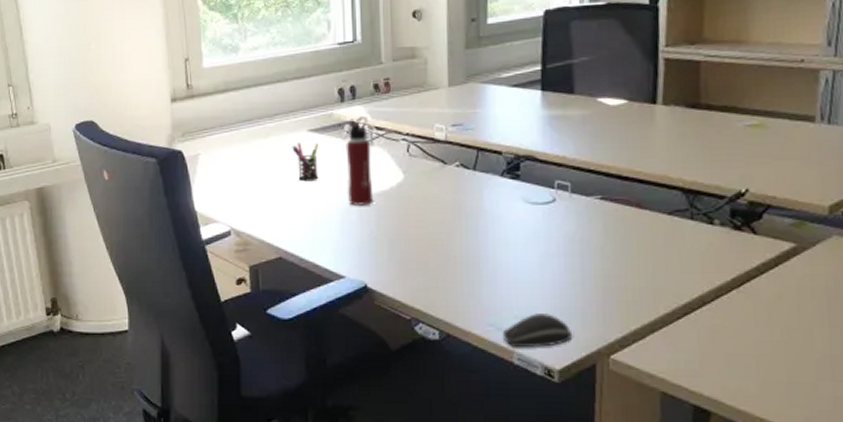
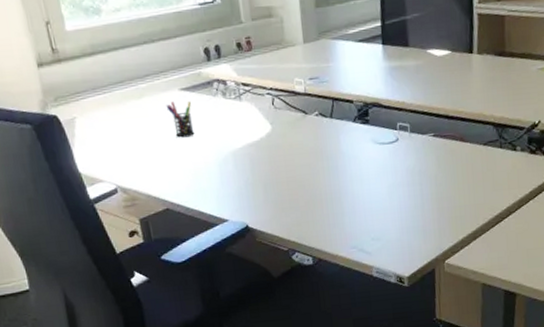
water bottle: present [346,116,374,206] -> none [216,74,247,157]
computer mouse: present [502,314,571,347] -> none [363,233,416,263]

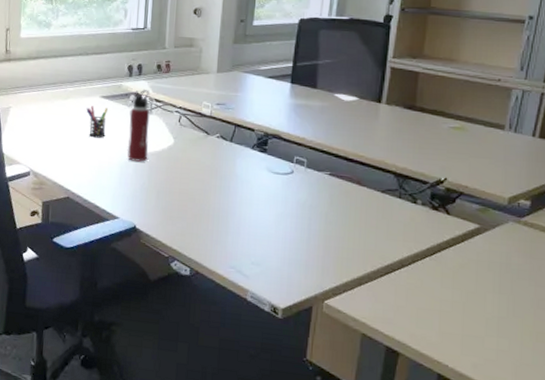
water bottle: none [216,74,247,157] -> present [127,90,150,162]

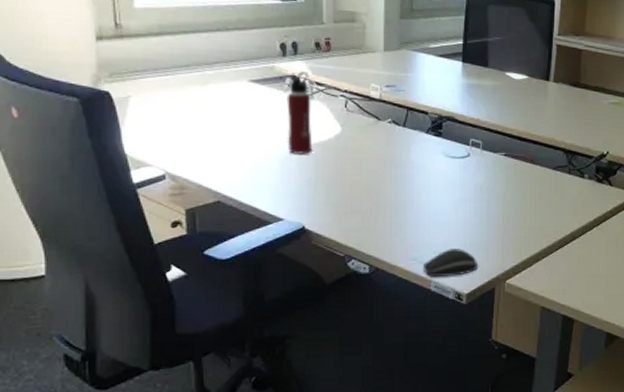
pen holder: present [86,106,107,138] -> none [232,92,259,130]
computer mouse: none [240,261,295,289] -> present [423,249,477,277]

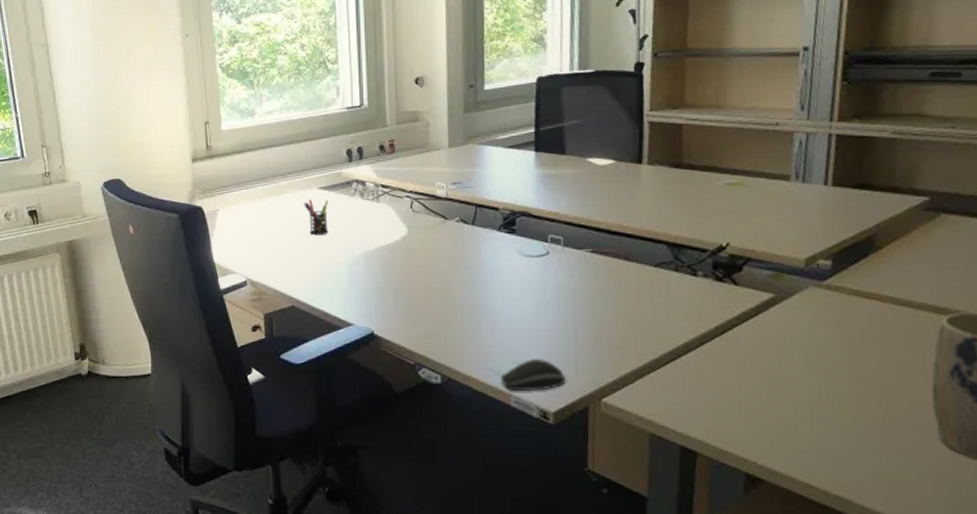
pen holder: none [232,92,259,130] -> present [304,199,328,236]
water bottle: present [287,72,313,154] -> none [354,175,380,258]

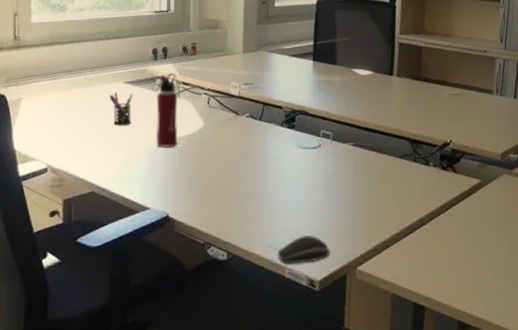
water bottle: none [354,175,380,258] -> present [155,73,178,147]

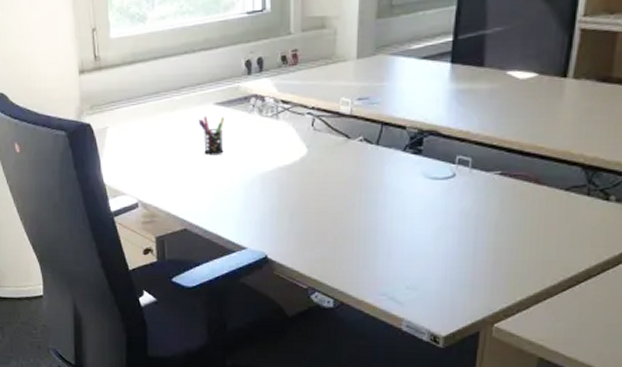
water bottle: present [155,73,178,147] -> none [251,90,277,179]
computer mouse: present [277,236,329,263] -> none [393,284,459,315]

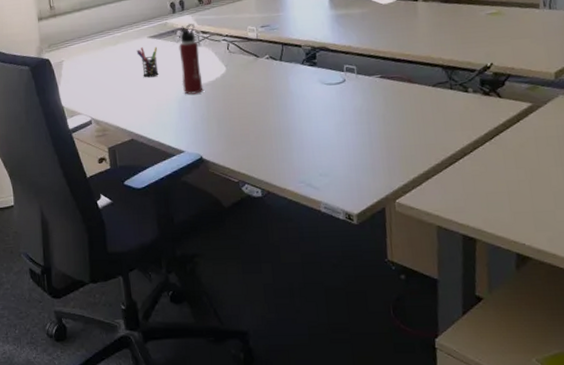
water bottle: none [251,90,277,179] -> present [179,23,203,95]

